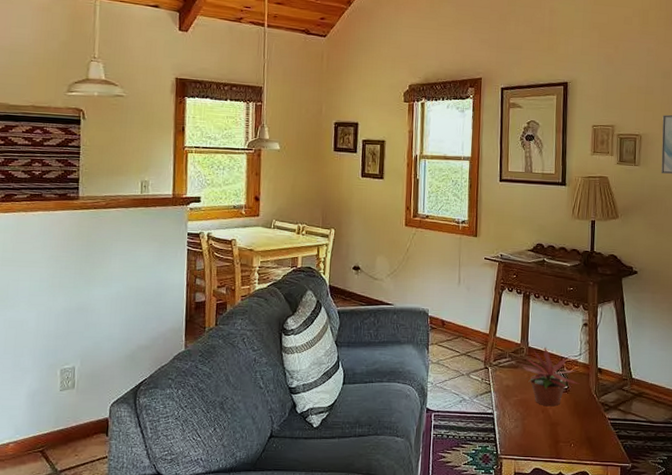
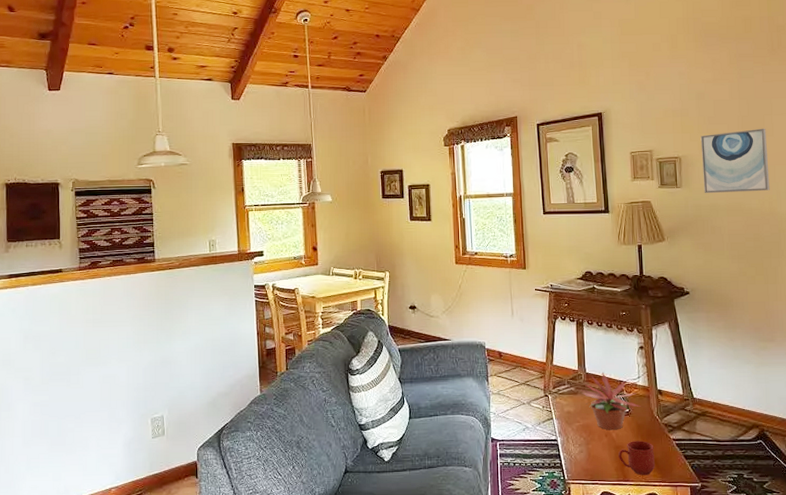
mug: none [553,418,589,454] -> present [619,441,656,476]

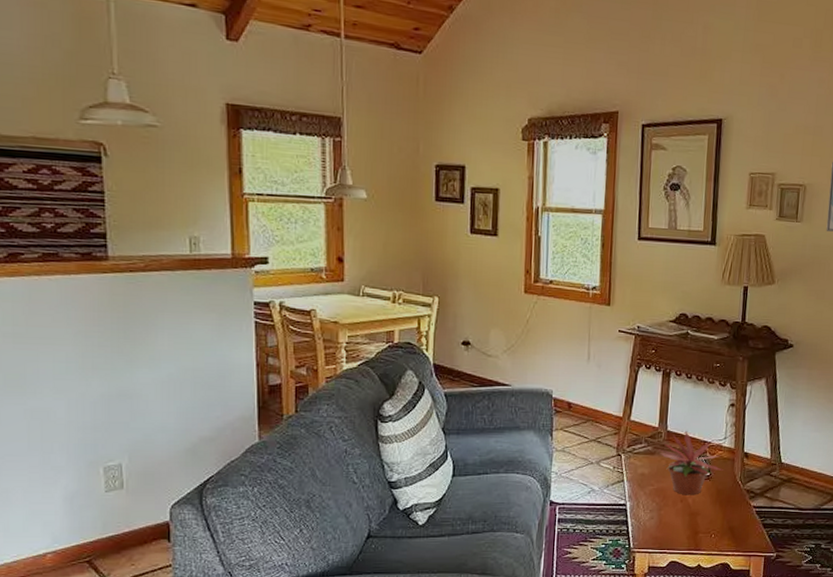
mug: present [619,441,656,476] -> none [692,507,732,545]

